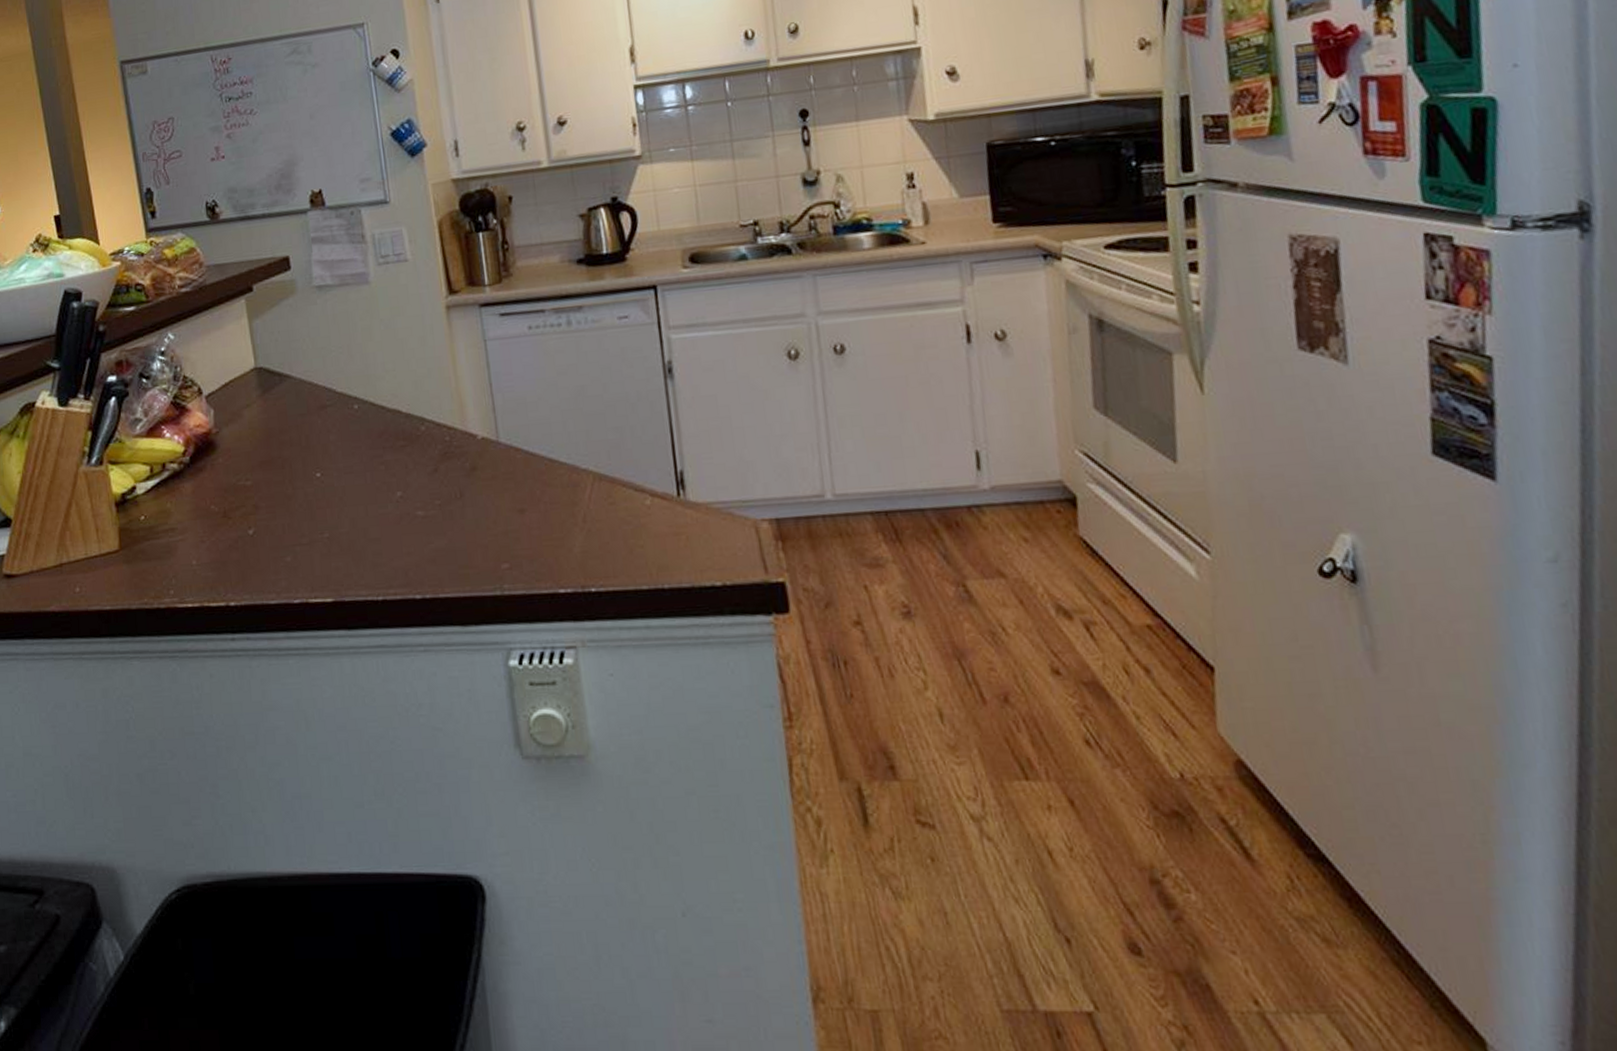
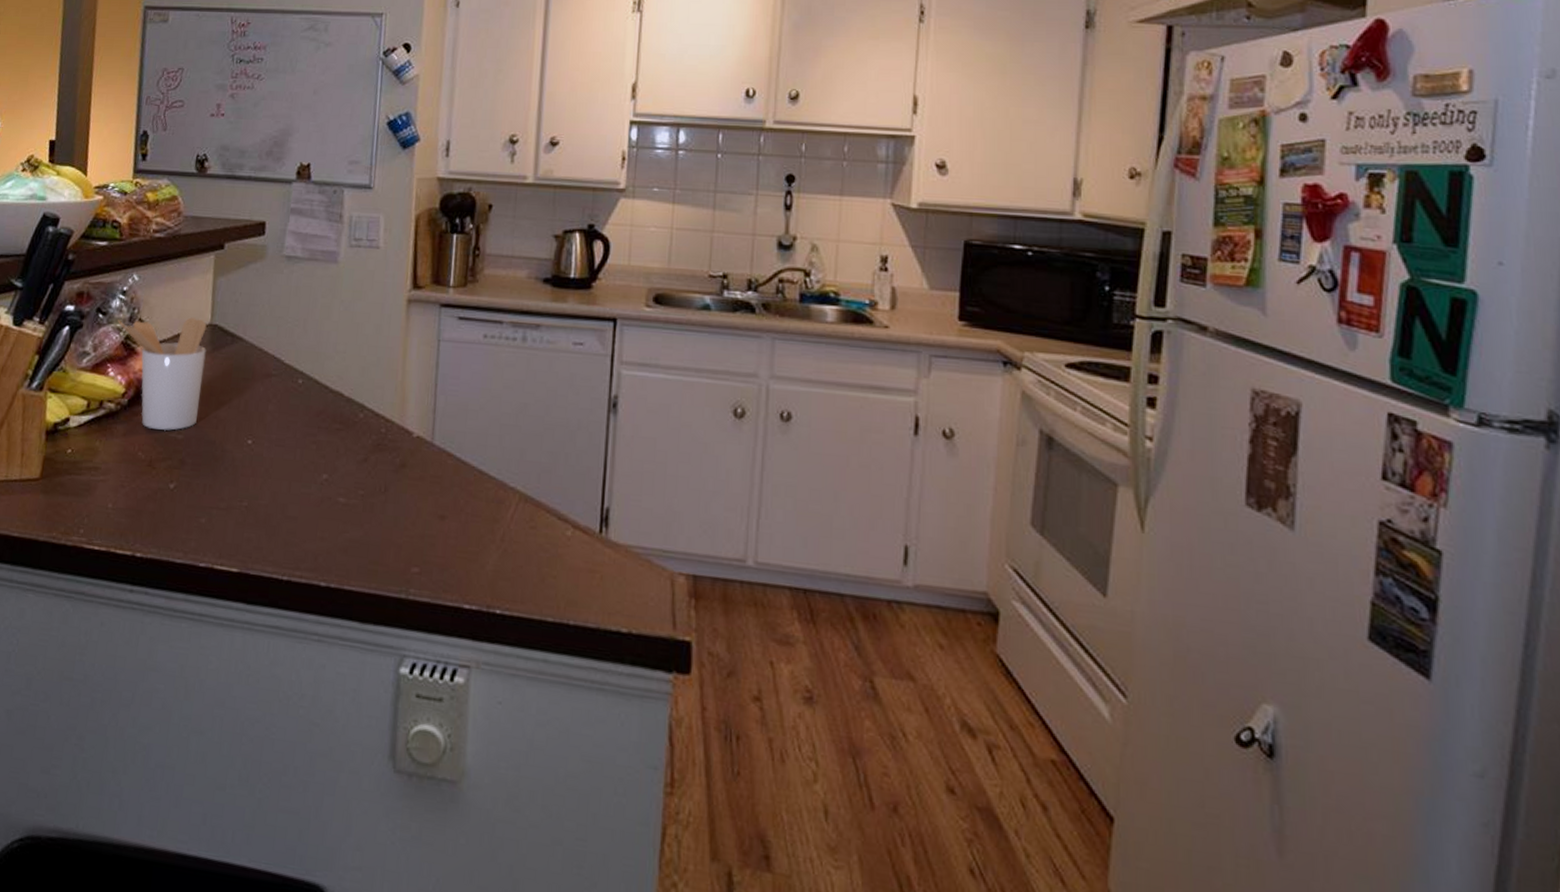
utensil holder: none [161,364,262,481] -> present [117,317,207,431]

